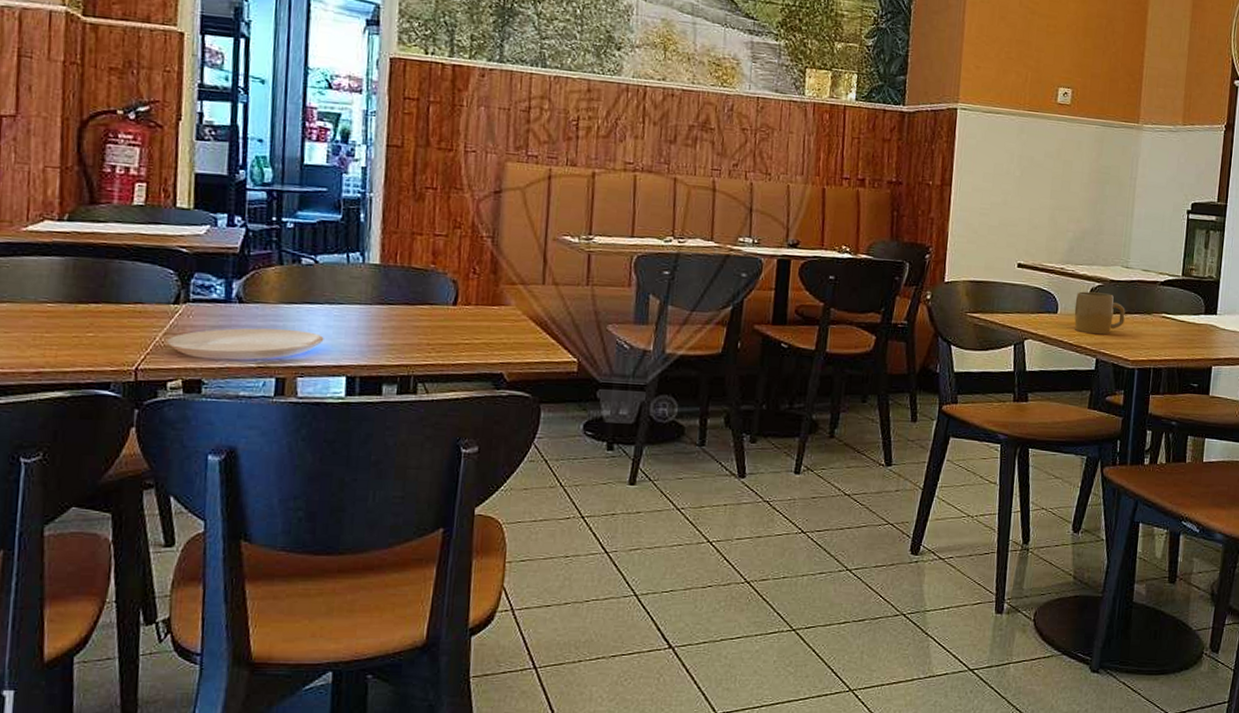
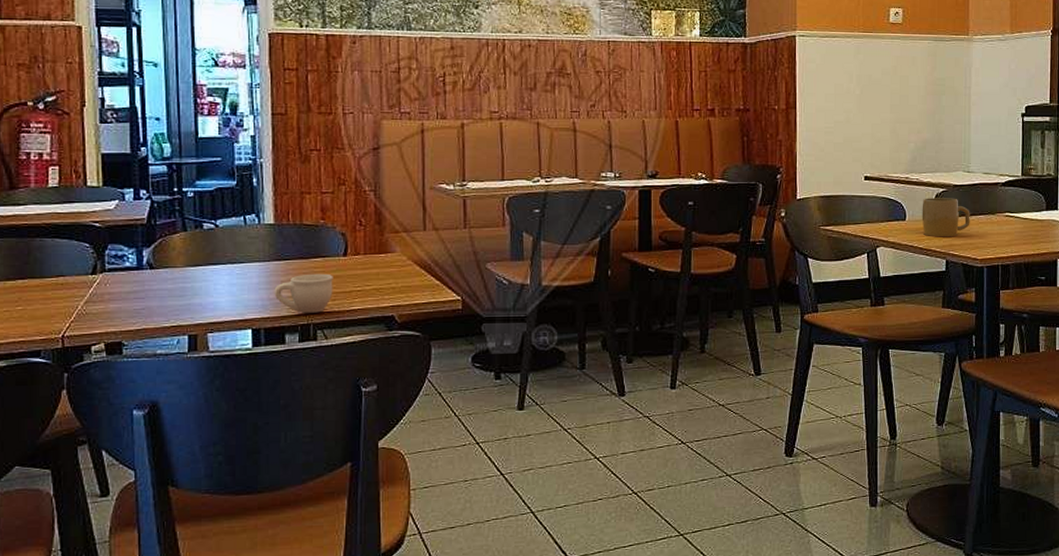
plate: present [167,328,324,361] -> none [88,290,229,322]
cup: none [373,321,440,365] -> present [274,273,333,313]

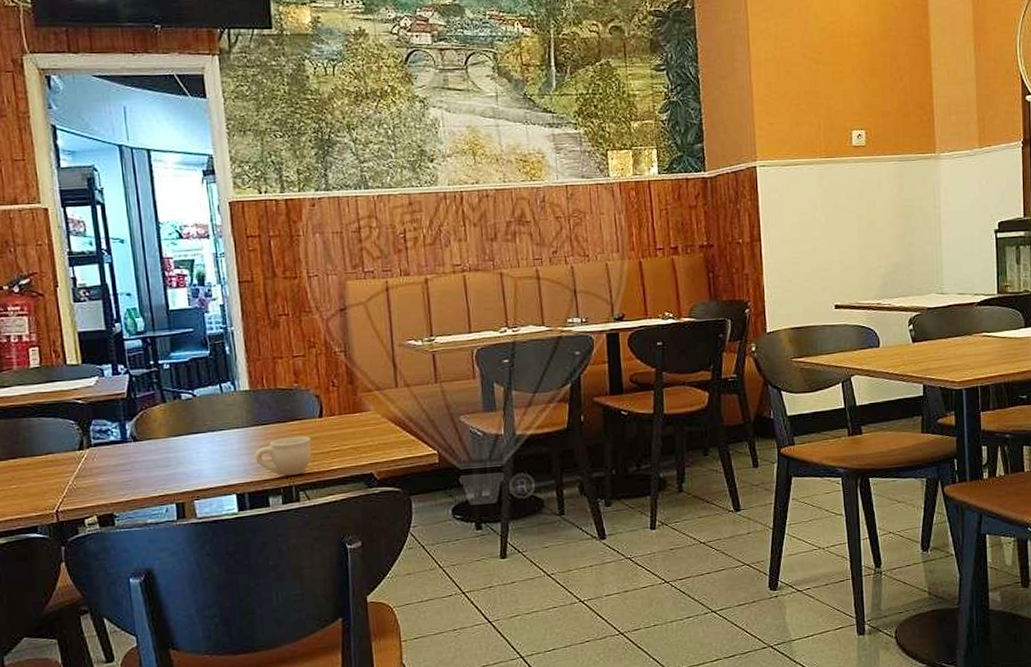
mug: present [922,198,970,237] -> none [895,321,946,362]

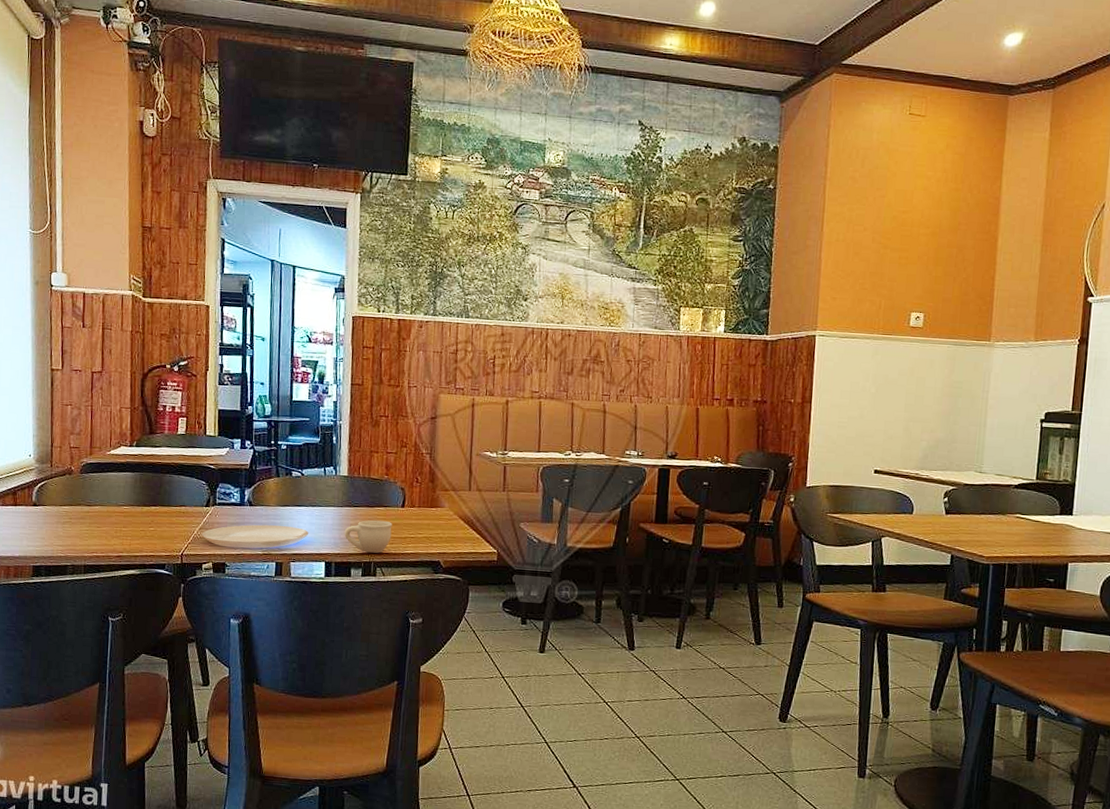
plate: none [78,458,212,495] -> present [202,524,309,549]

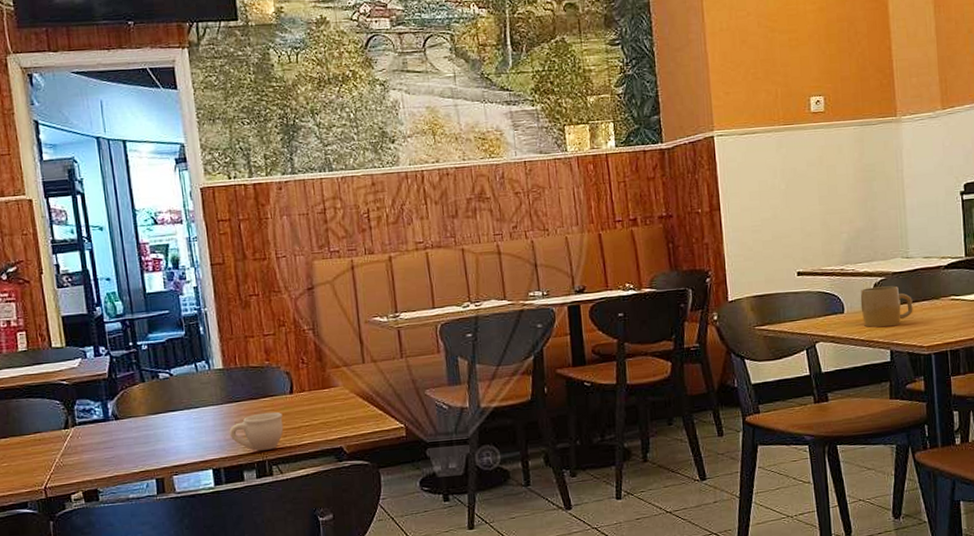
plate: present [202,524,309,549] -> none [64,435,189,471]
mug: none [929,494,980,534] -> present [860,286,913,328]

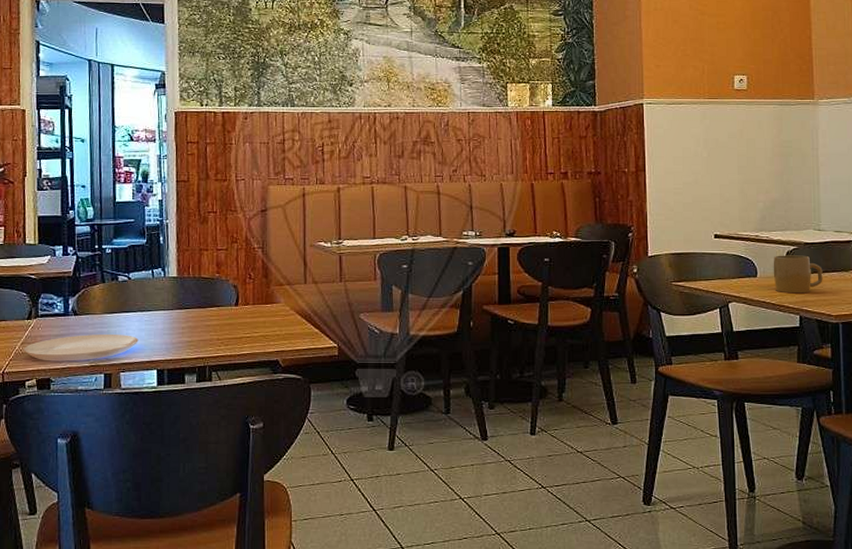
plate: none [64,435,189,471] -> present [24,334,139,362]
cup: present [229,411,284,451] -> none [176,321,226,356]

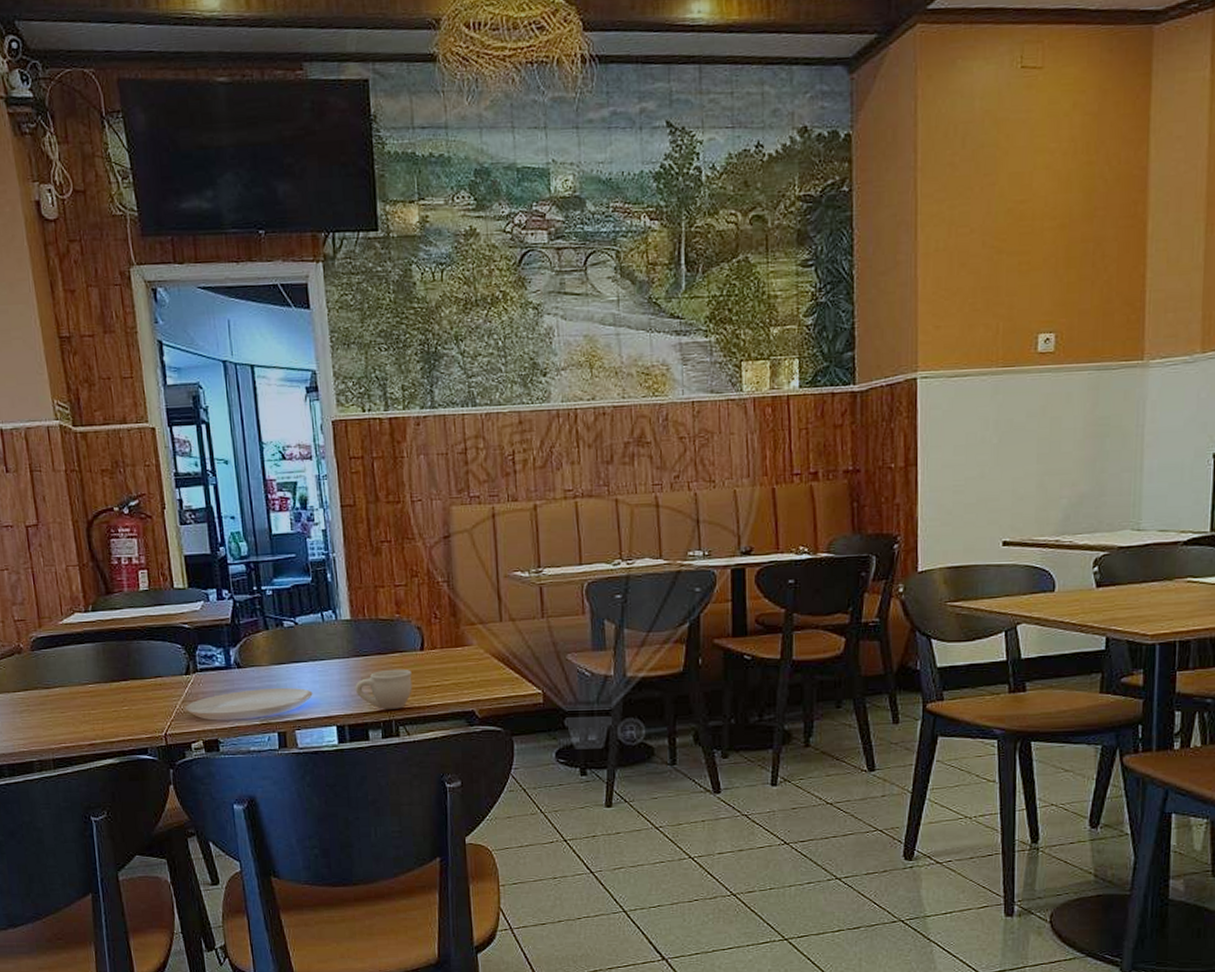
cup: none [176,321,226,356] -> present [355,669,413,709]
mug: present [773,255,823,294] -> none [1075,562,1140,611]

